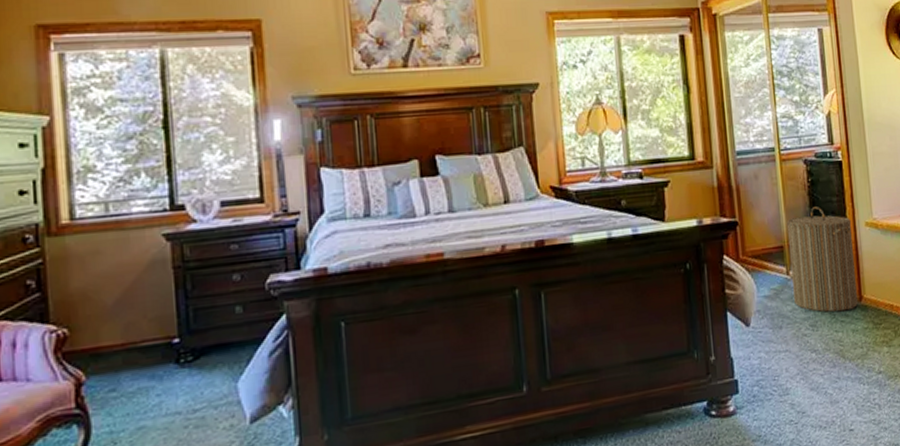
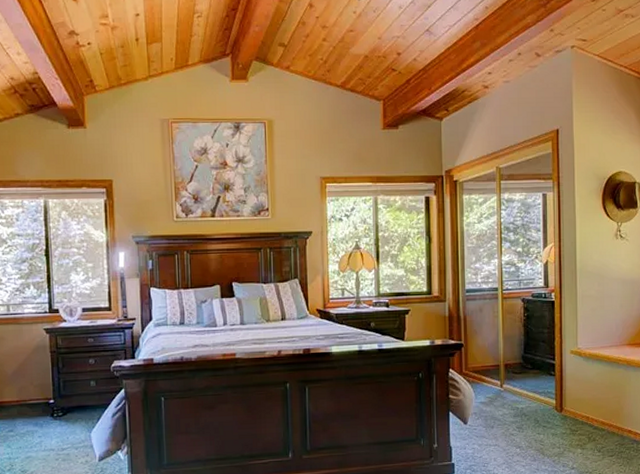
laundry hamper: present [786,206,859,313] -> none [503,336,560,419]

